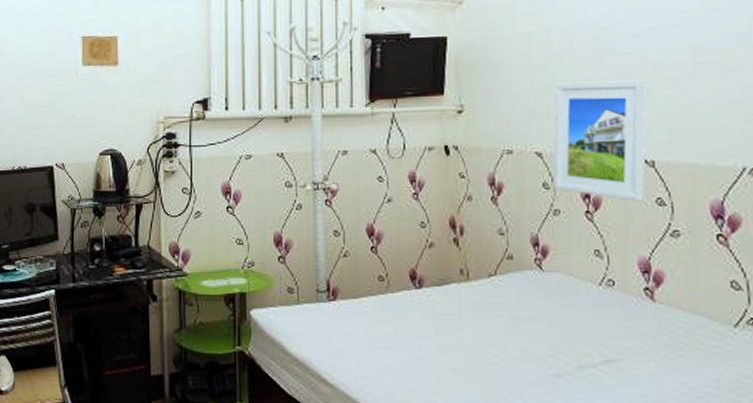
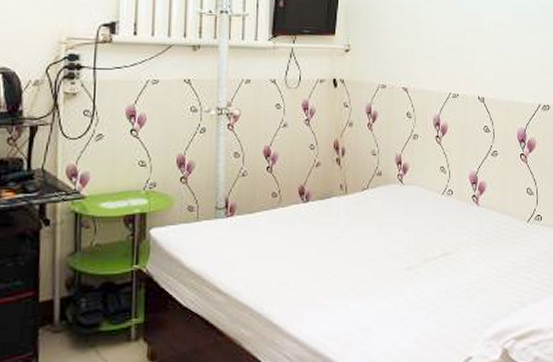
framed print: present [553,80,646,201] -> none [414,32,481,128]

